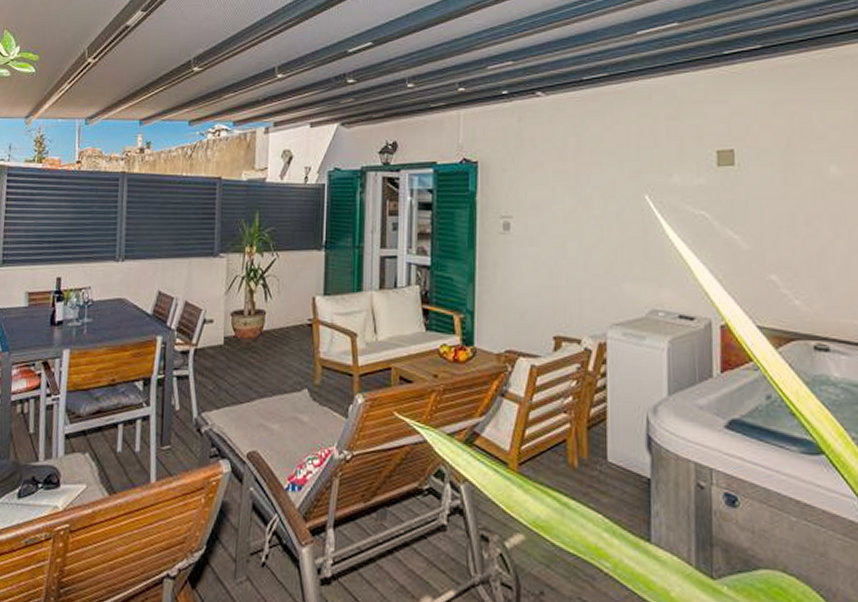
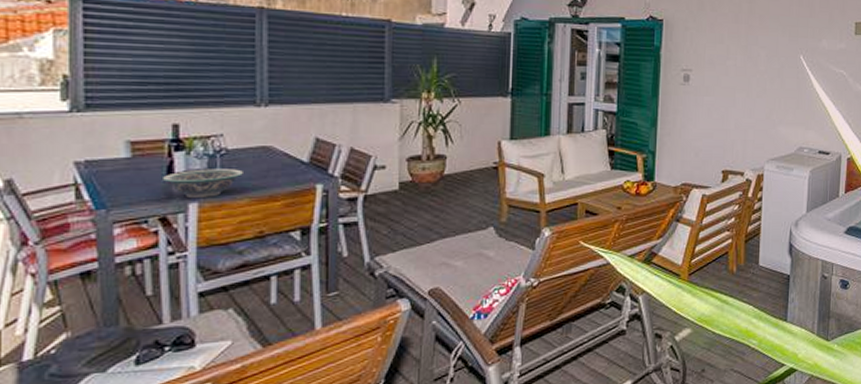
bowl: none [46,318,104,346] -> present [161,169,245,199]

